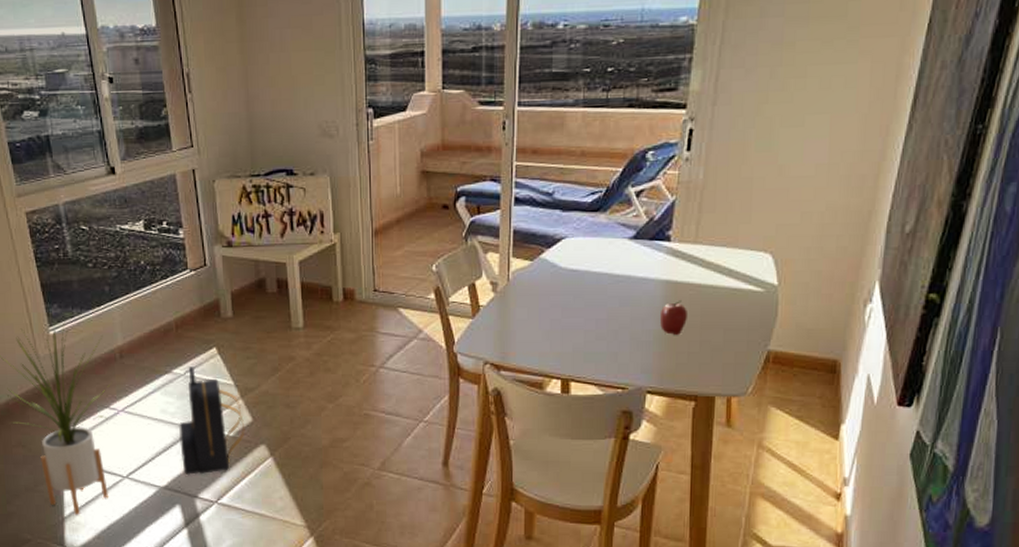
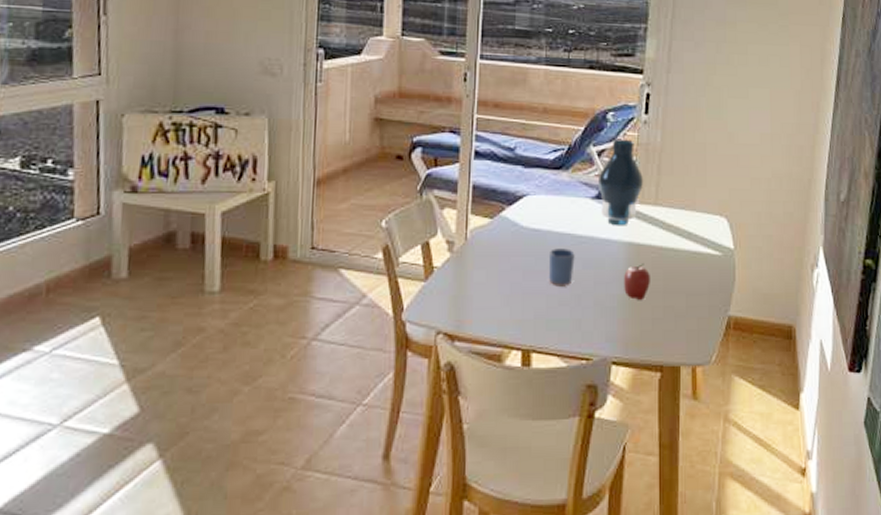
backpack: present [179,366,245,476] -> none [28,342,128,492]
mug: none [586,287,612,323] -> present [548,248,575,287]
vase: none [636,178,684,264] -> present [599,139,644,225]

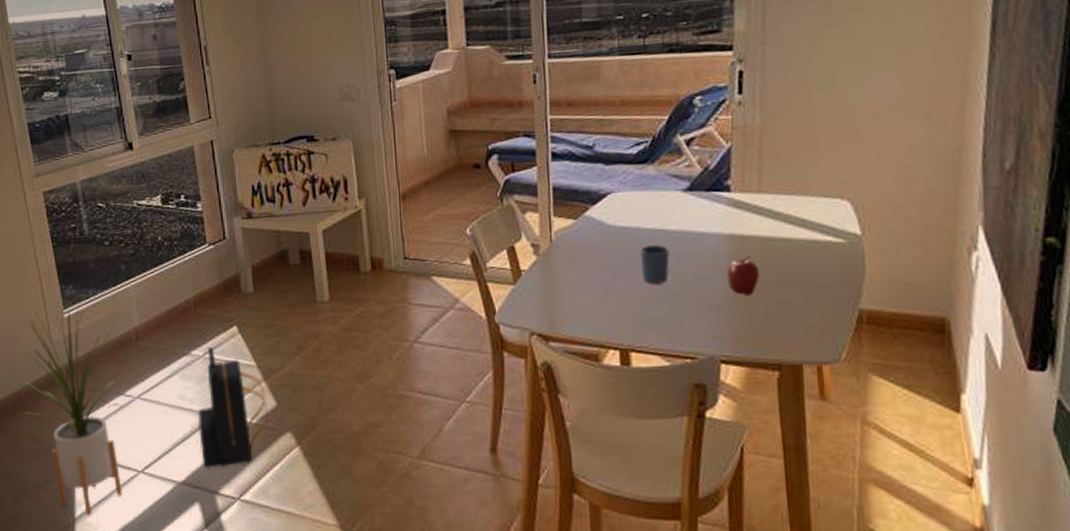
backpack: none [28,342,128,492] -> present [198,347,269,469]
vase: present [599,139,644,225] -> none [689,123,744,217]

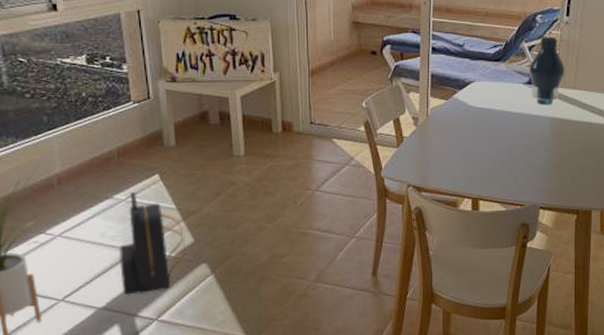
mug: present [639,245,670,284] -> none [491,123,511,151]
vase: none [689,123,744,217] -> present [529,36,565,104]
fruit: present [726,256,760,295] -> none [548,134,570,161]

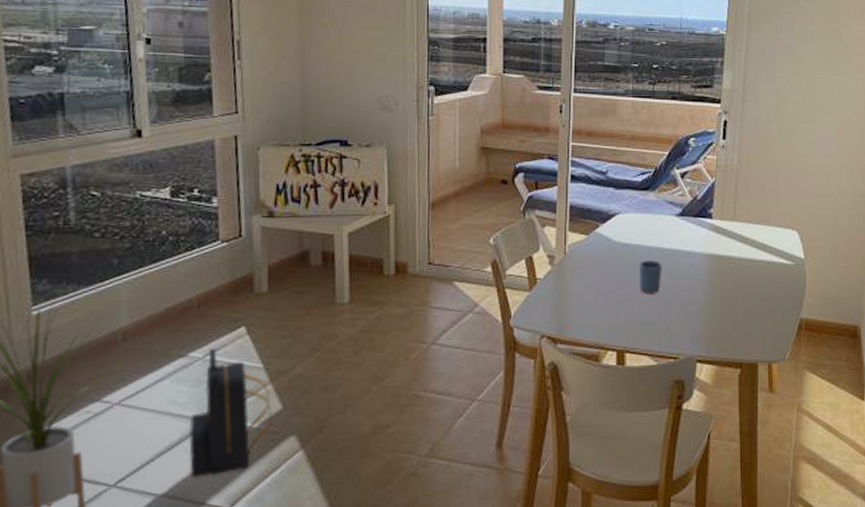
mug: none [491,123,511,151] -> present [638,260,662,294]
vase: present [529,36,565,104] -> none [682,162,723,239]

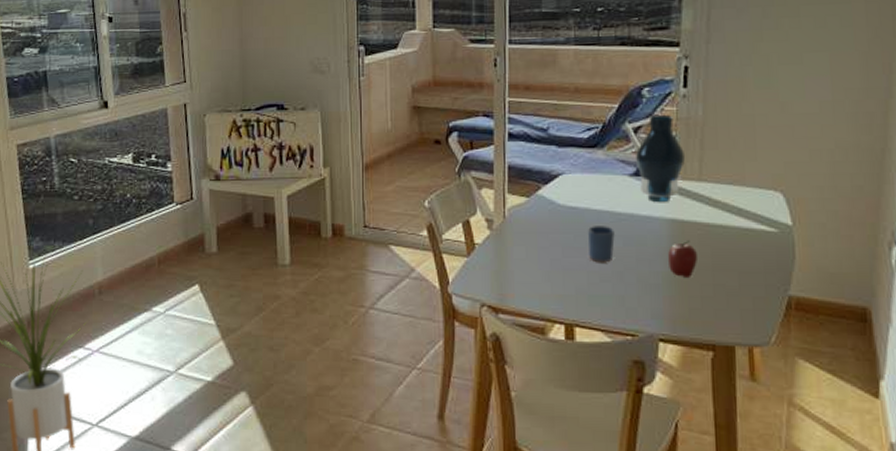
backpack: present [188,349,273,479] -> none [155,304,225,425]
vase: none [682,162,723,239] -> present [636,114,686,202]
fruit: none [705,273,731,305] -> present [667,241,699,277]

